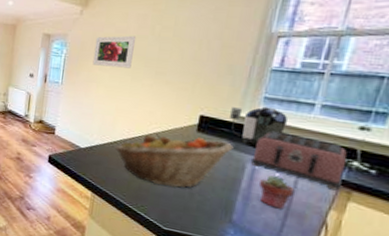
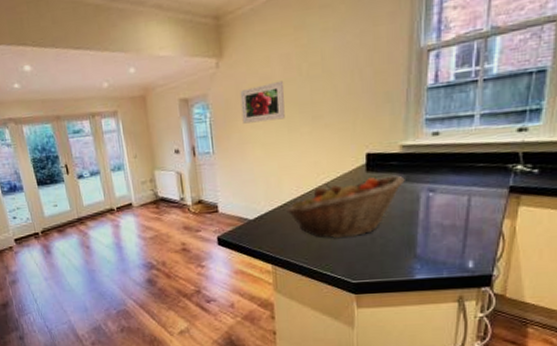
coffee maker: present [228,106,287,147] -> none [394,128,451,175]
toaster: present [250,131,347,191] -> none [423,151,512,199]
potted succulent: present [258,175,295,210] -> none [435,198,469,231]

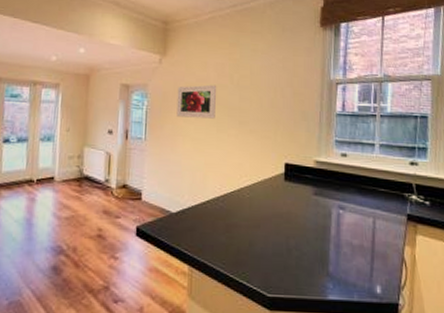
fruit basket: present [285,175,405,239] -> none [207,186,318,246]

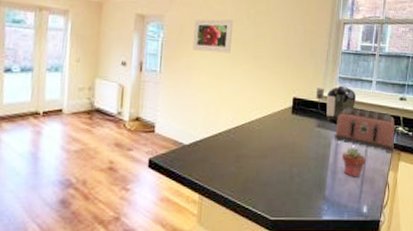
coffee maker: none [309,150,357,191] -> present [315,85,356,124]
toaster: none [334,173,408,226] -> present [334,107,396,154]
potted succulent: none [345,218,375,253] -> present [341,148,366,178]

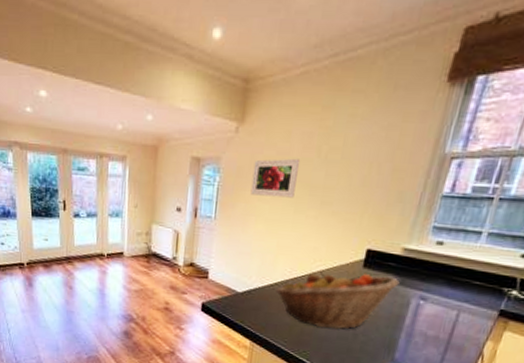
fruit basket: none [219,119,321,174] -> present [274,271,400,330]
coffee maker: present [315,85,356,124] -> none [396,237,455,281]
toaster: present [334,107,396,154] -> none [415,263,508,321]
potted succulent: present [341,148,366,178] -> none [421,310,456,344]

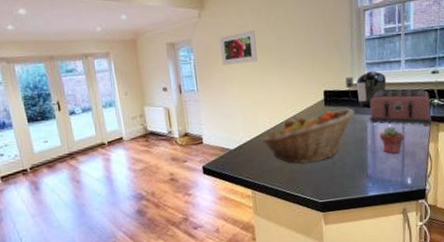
coffee maker: none [396,237,455,281] -> present [345,70,386,108]
toaster: none [415,263,508,321] -> present [369,89,431,127]
potted succulent: none [421,310,456,344] -> present [379,127,404,154]

